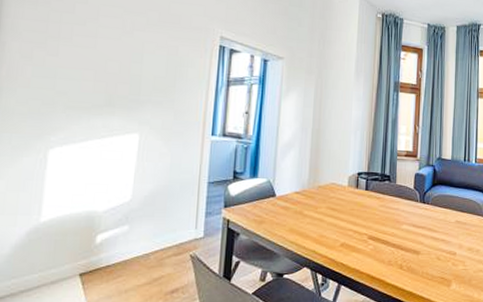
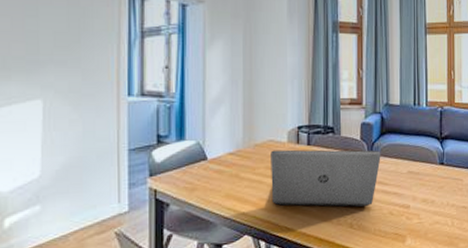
laptop: none [330,192,432,251] -> present [271,149,381,207]

